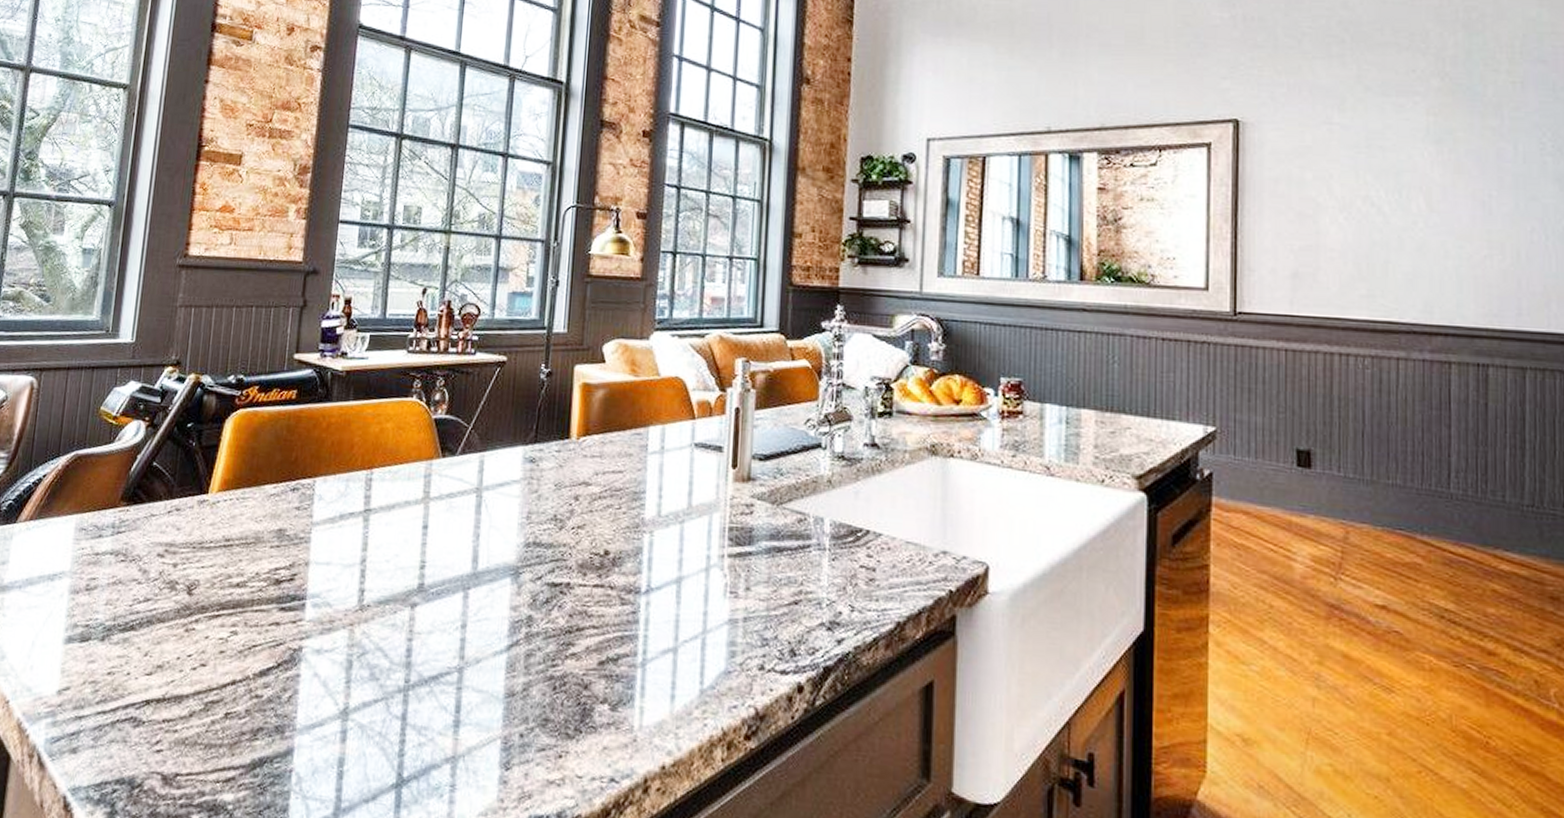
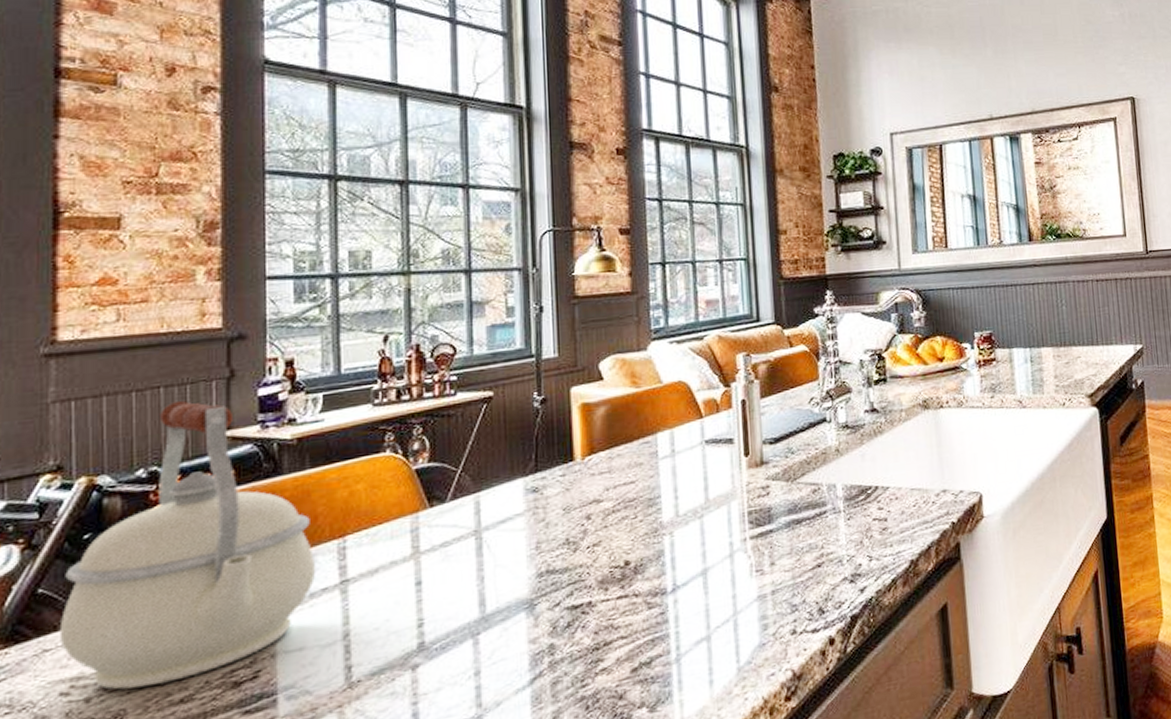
kettle: none [163,321,348,566] -> present [61,401,316,690]

